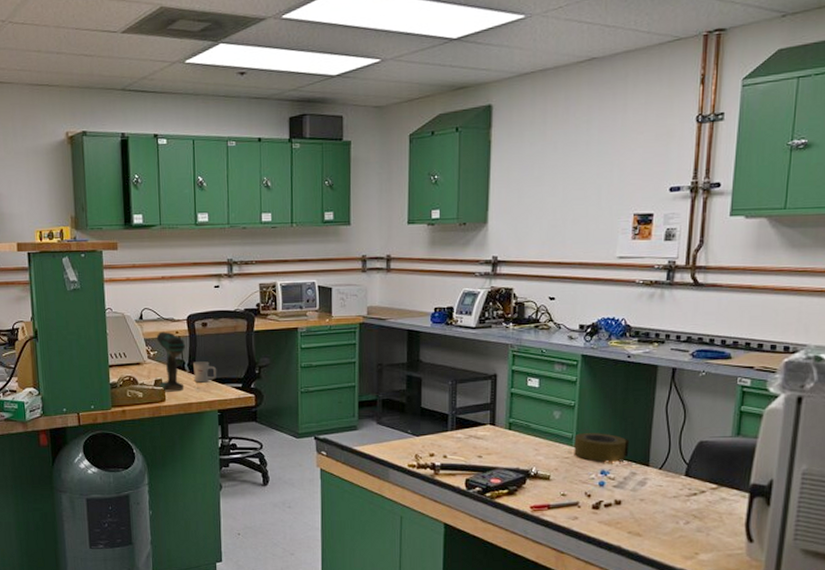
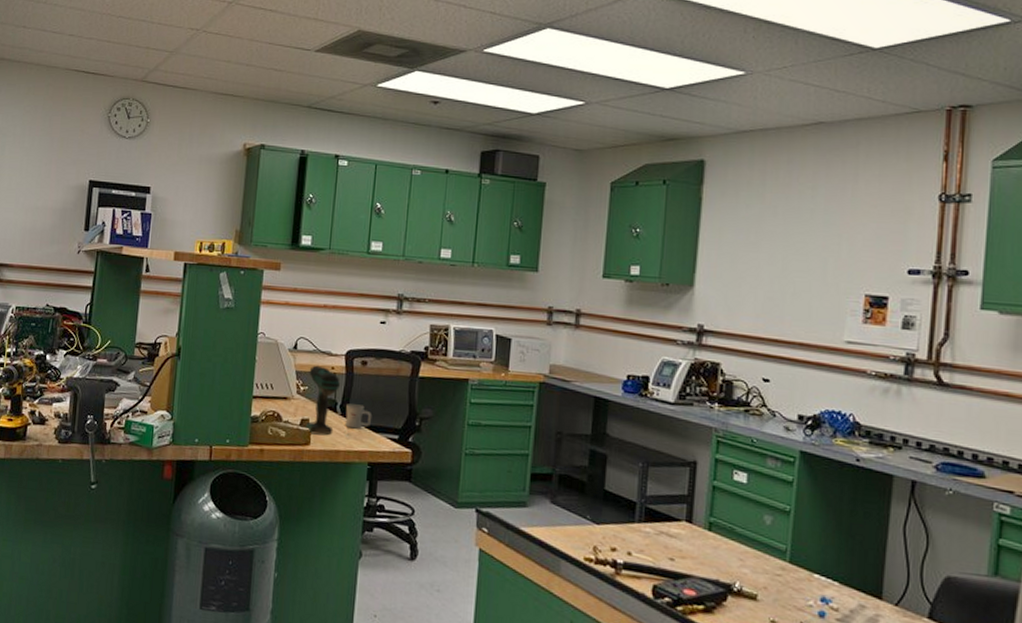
adhesive tape: present [574,432,630,462] -> none [788,546,858,589]

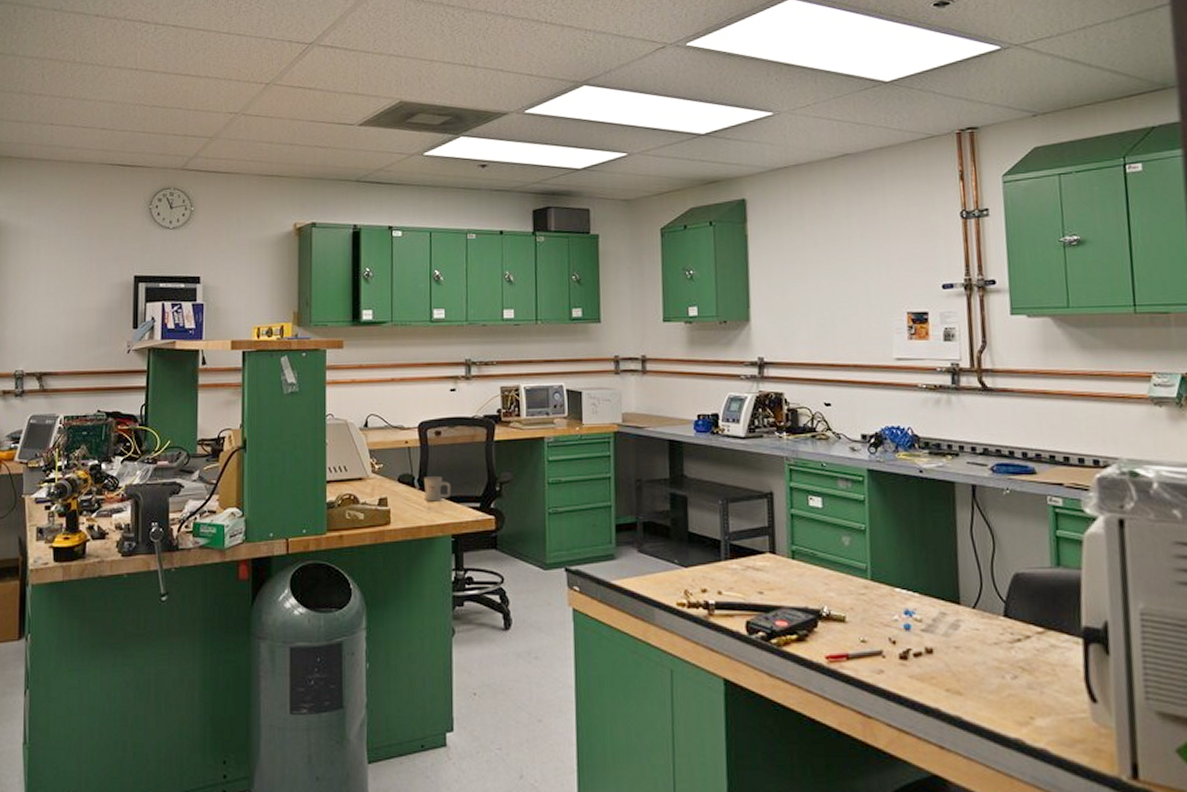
power drill: present [305,365,340,435] -> none [382,441,415,513]

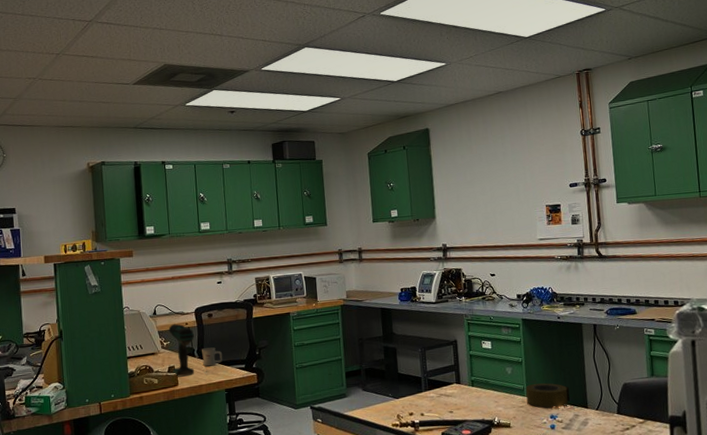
power drill: none [382,441,415,513] -> present [168,324,195,377]
adhesive tape: none [869,562,935,599] -> present [525,383,570,408]

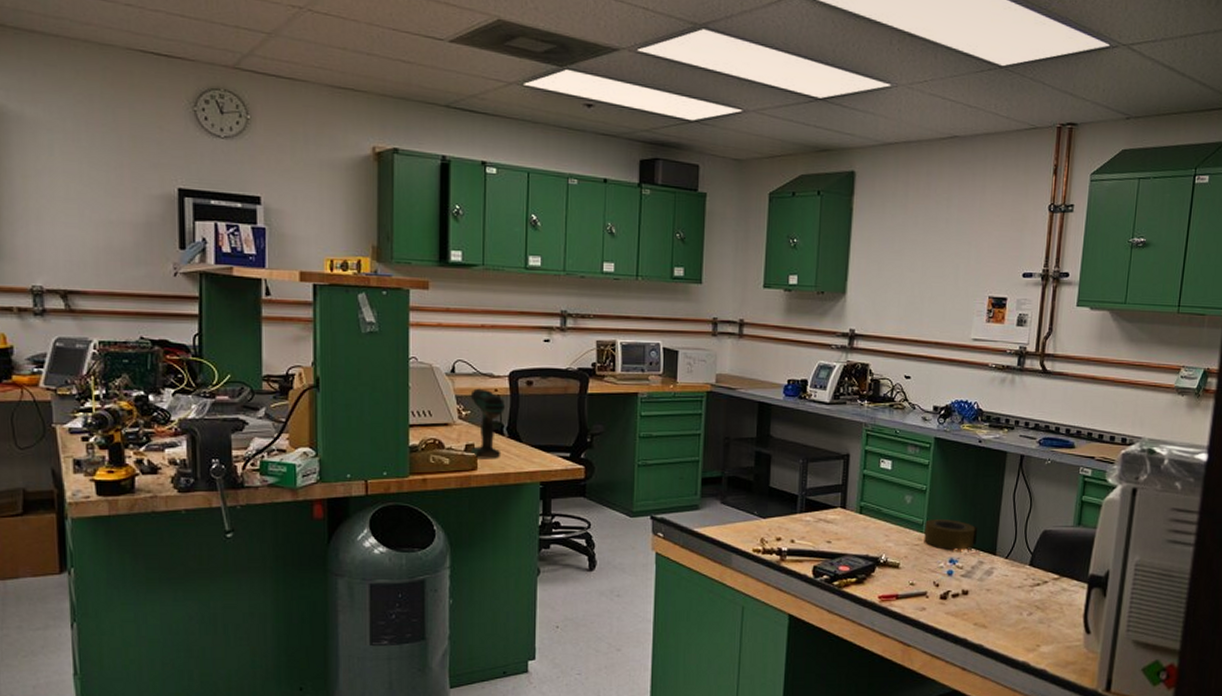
mug: present [202,347,223,367] -> none [513,425,542,450]

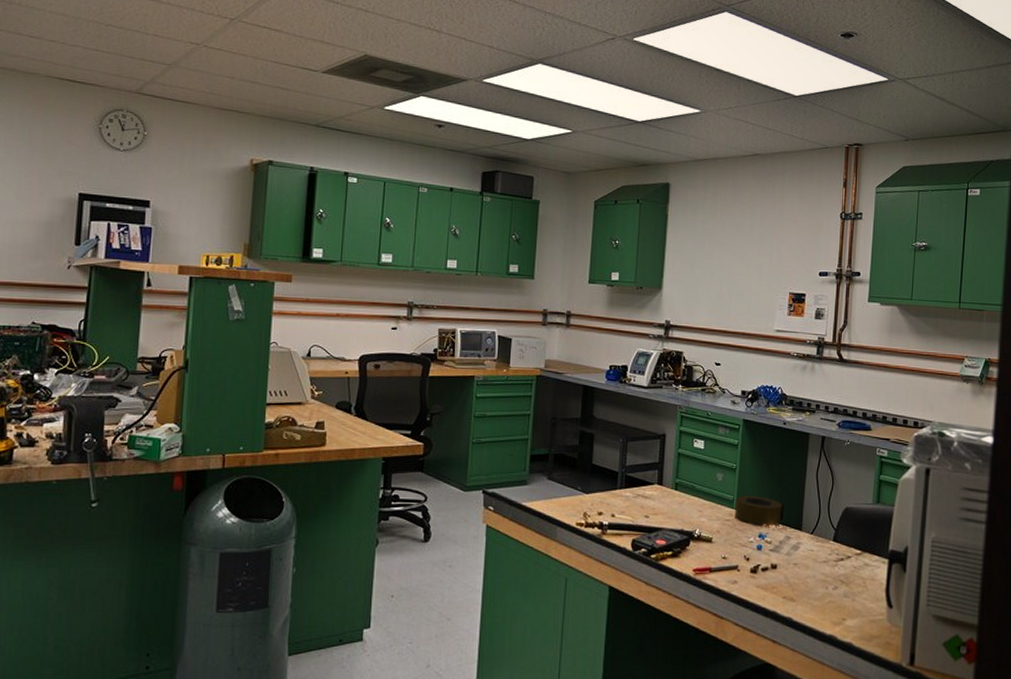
power drill: present [470,388,505,459] -> none [320,370,354,436]

